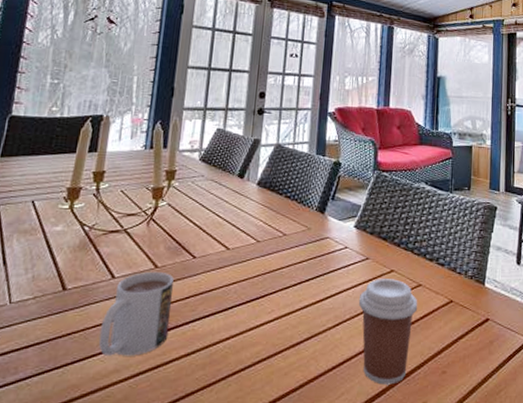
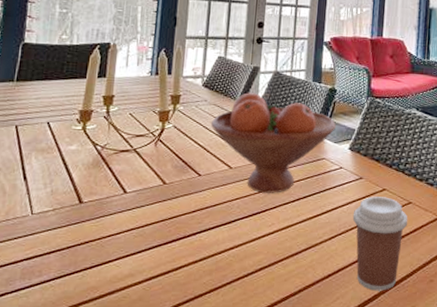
mug: present [98,271,174,356] -> none [114,187,181,262]
fruit bowl: none [207,167,341,276] -> present [210,92,336,193]

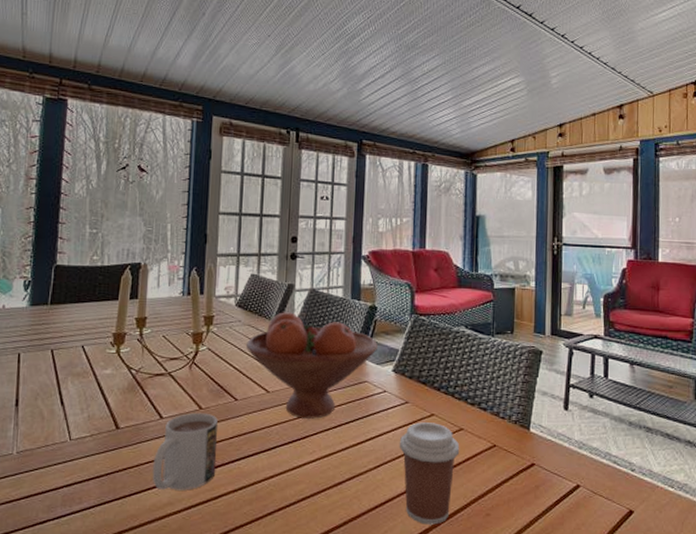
mug: none [114,187,181,262] -> present [152,412,218,490]

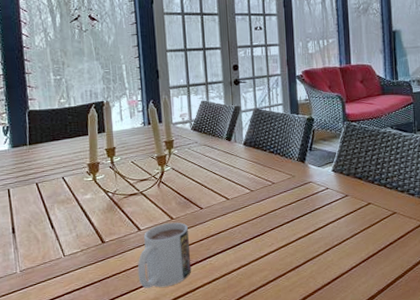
fruit bowl: present [245,312,378,419] -> none [204,130,318,218]
coffee cup: present [399,422,460,525] -> none [343,210,395,292]

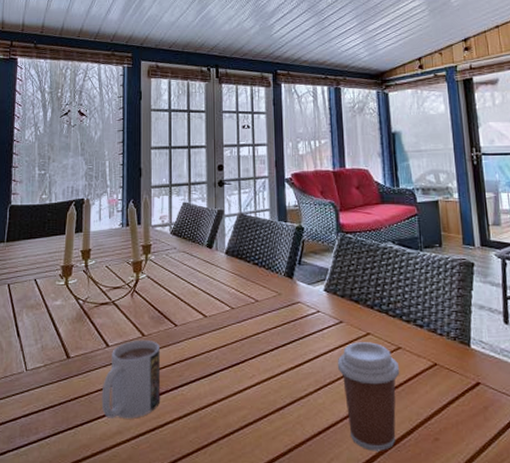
coffee cup: none [343,210,395,292] -> present [337,342,400,451]

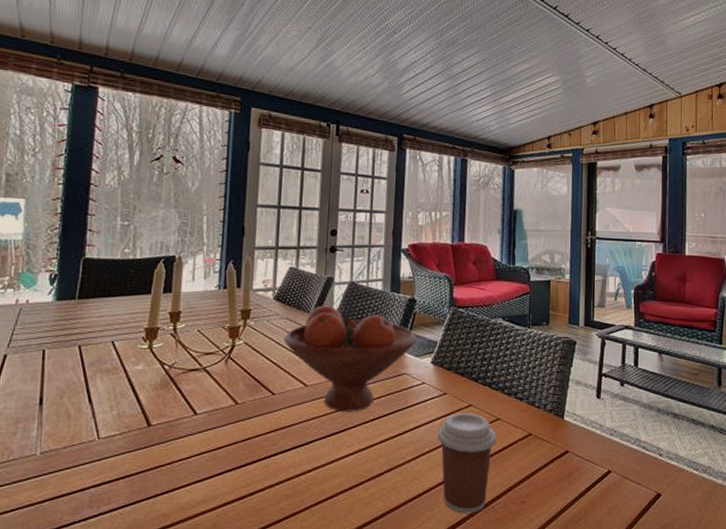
mug: present [101,339,161,419] -> none [185,408,254,487]
fruit bowl: none [182,237,307,342] -> present [283,305,417,412]

